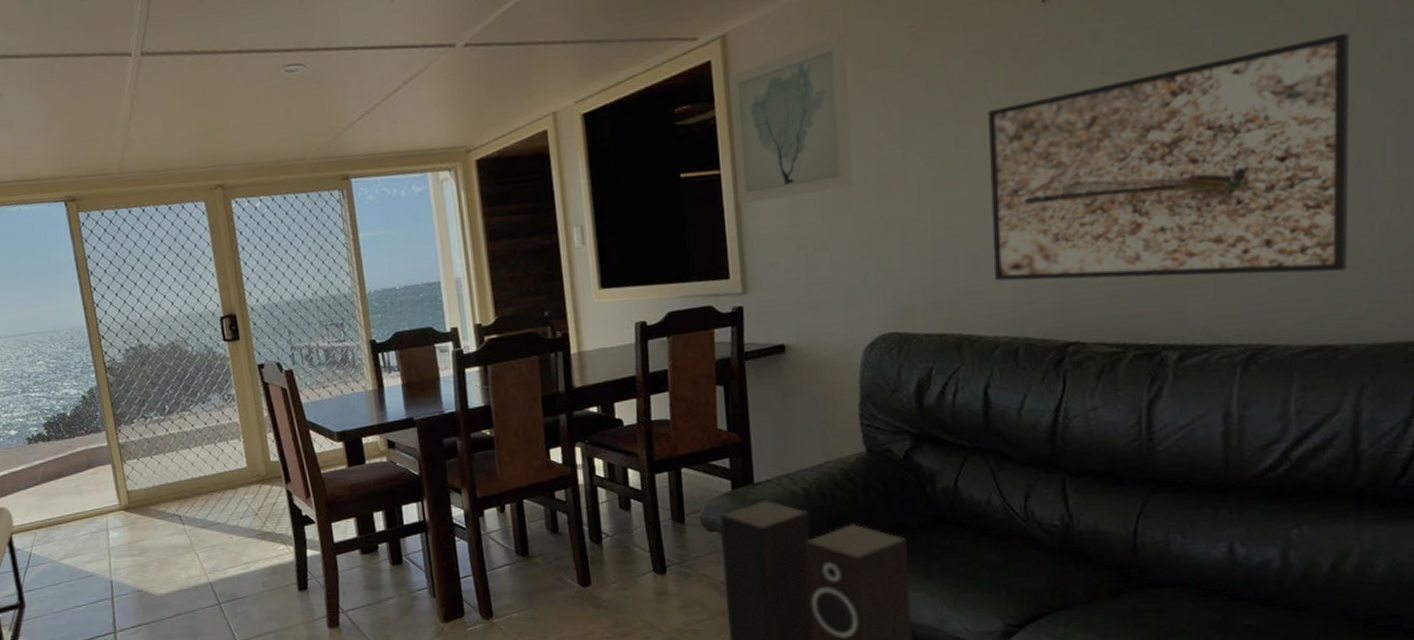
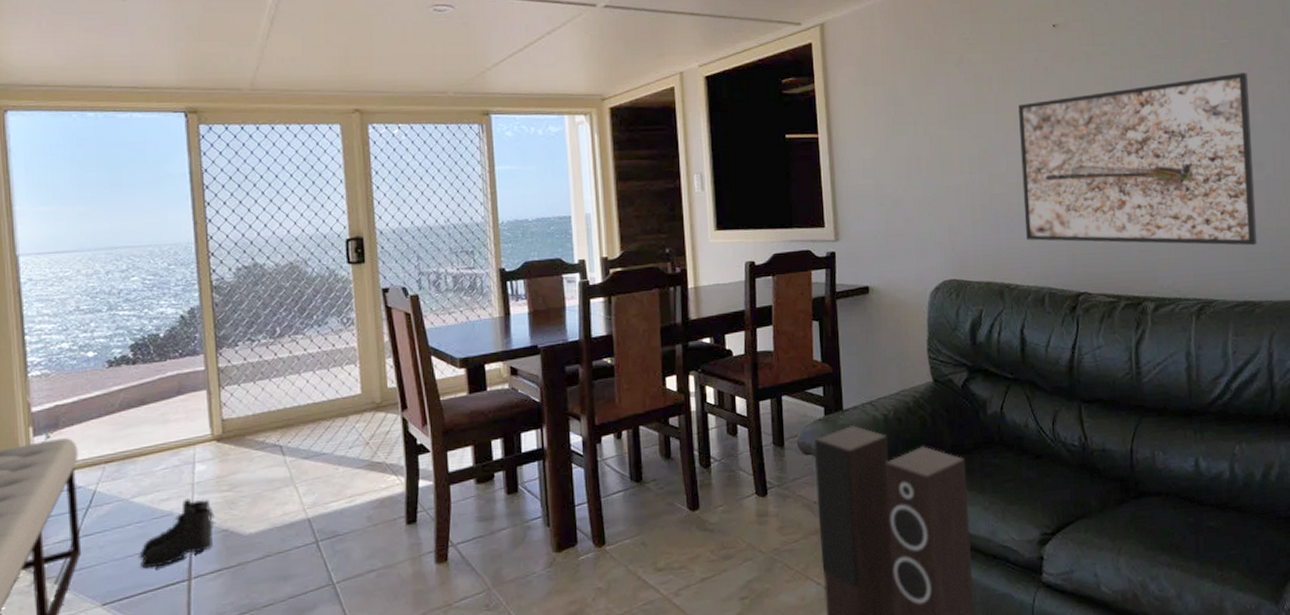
boots: none [72,561,132,622] -> present [139,498,216,569]
wall art: present [729,34,853,204] -> none [826,33,922,164]

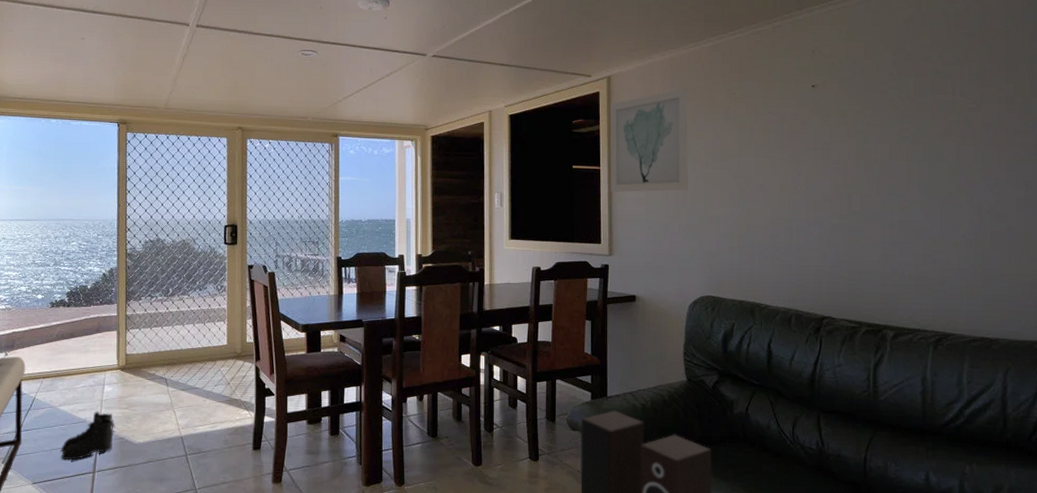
wall art: none [826,33,922,164] -> present [610,88,688,192]
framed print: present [1018,73,1258,246] -> none [777,134,997,288]

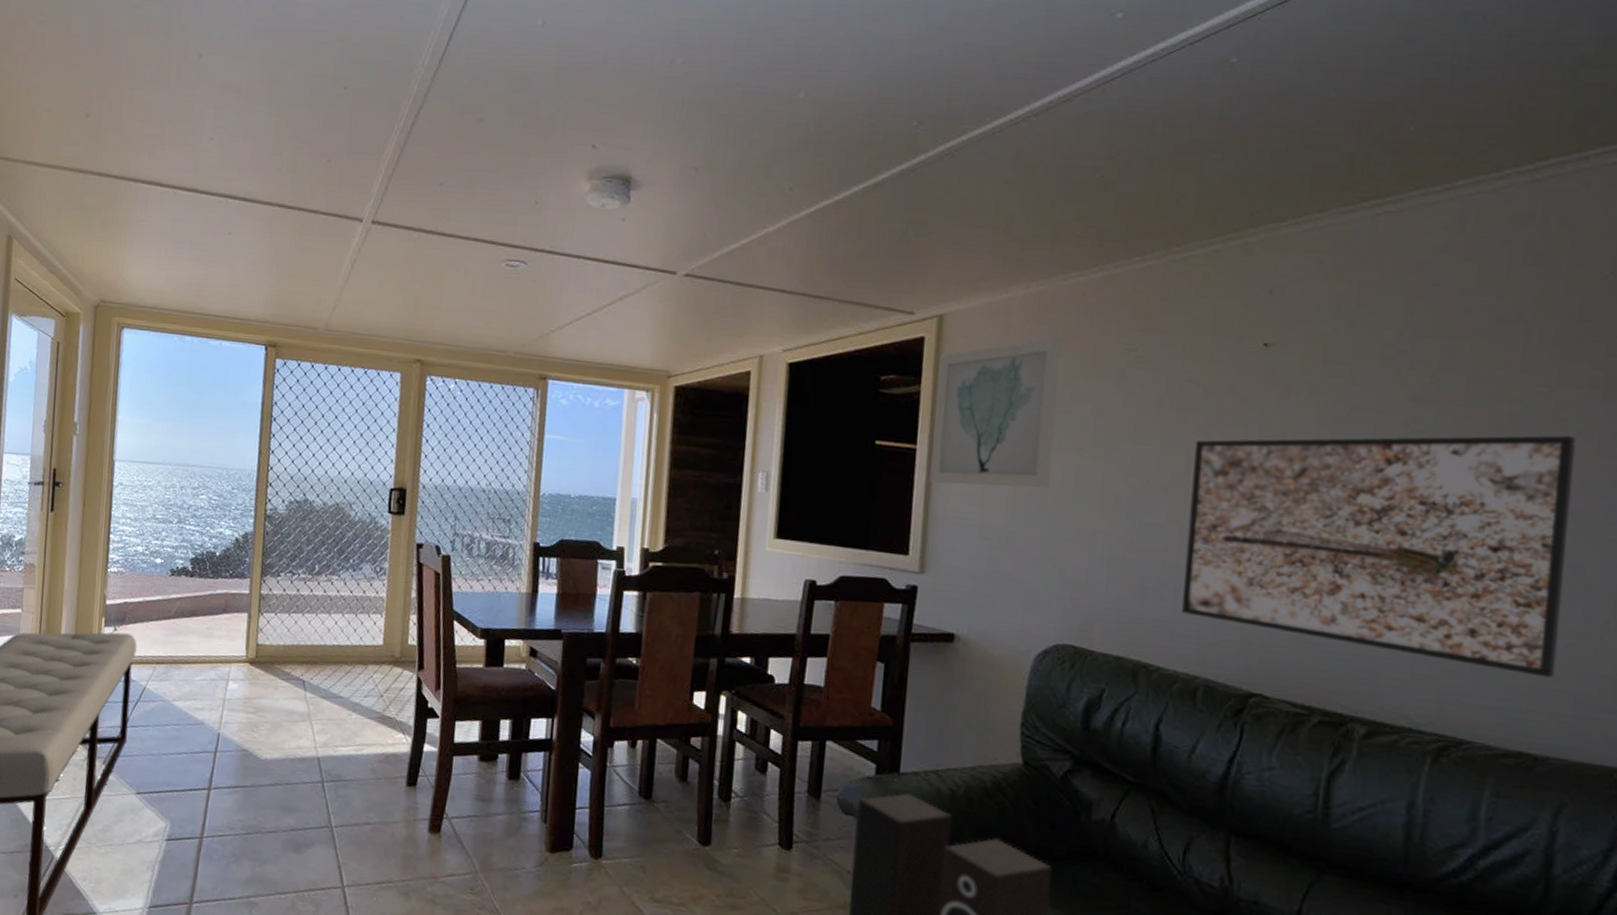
boots: present [60,411,116,460] -> none [171,712,239,771]
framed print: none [777,134,997,288] -> present [1181,435,1577,678]

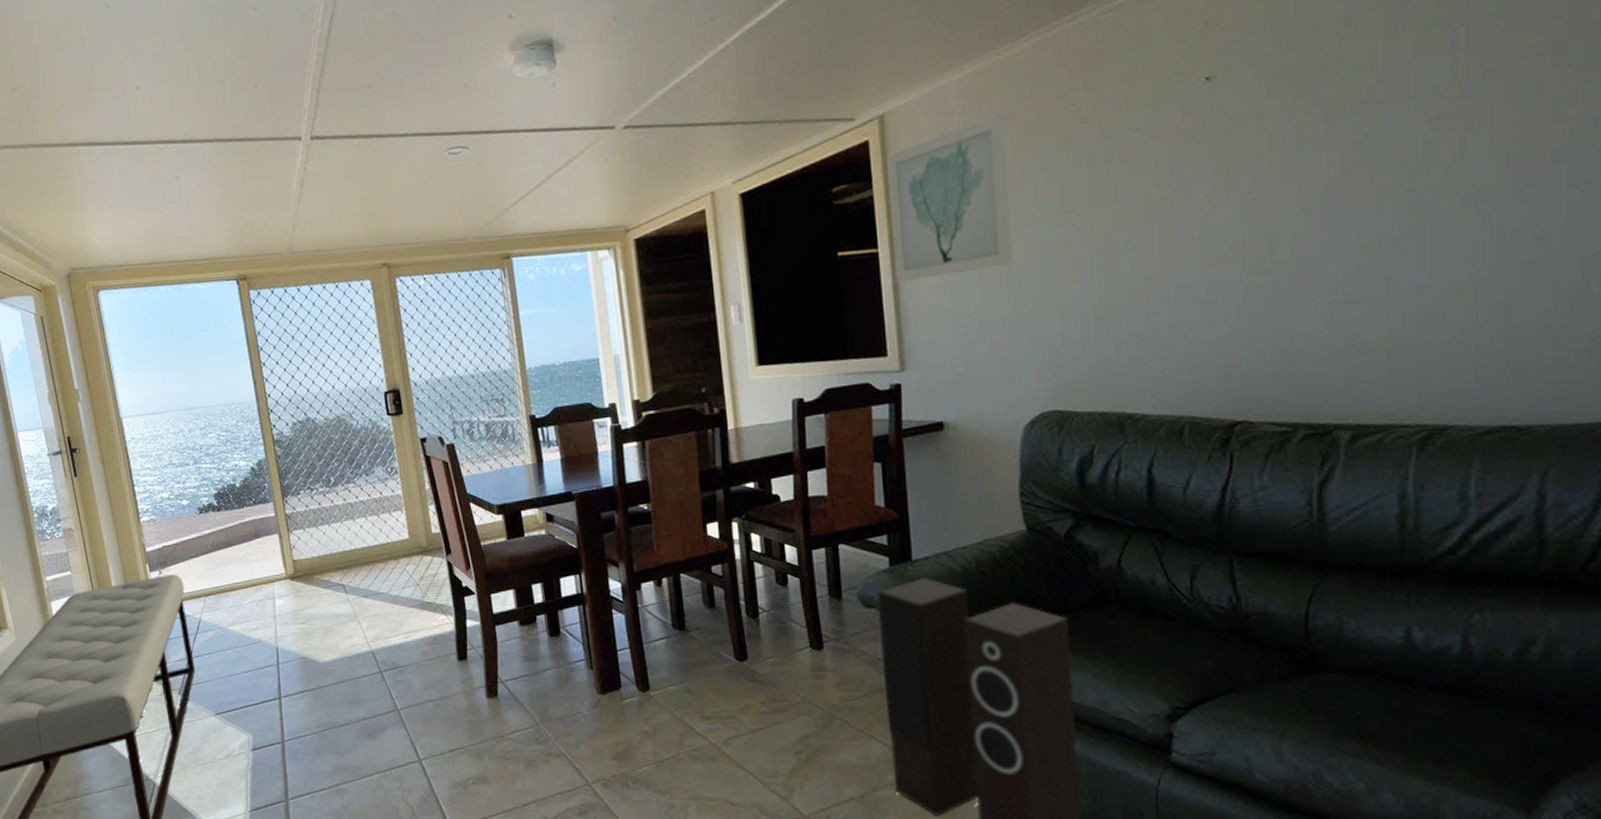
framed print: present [1181,435,1577,678] -> none [1151,108,1530,360]

